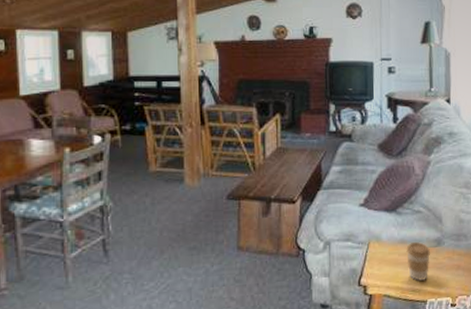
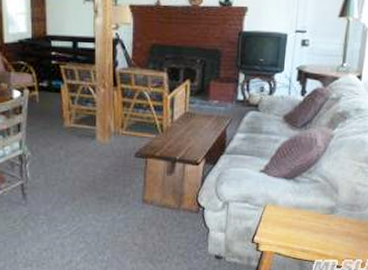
coffee cup: present [406,242,430,281] -> none [299,209,323,243]

